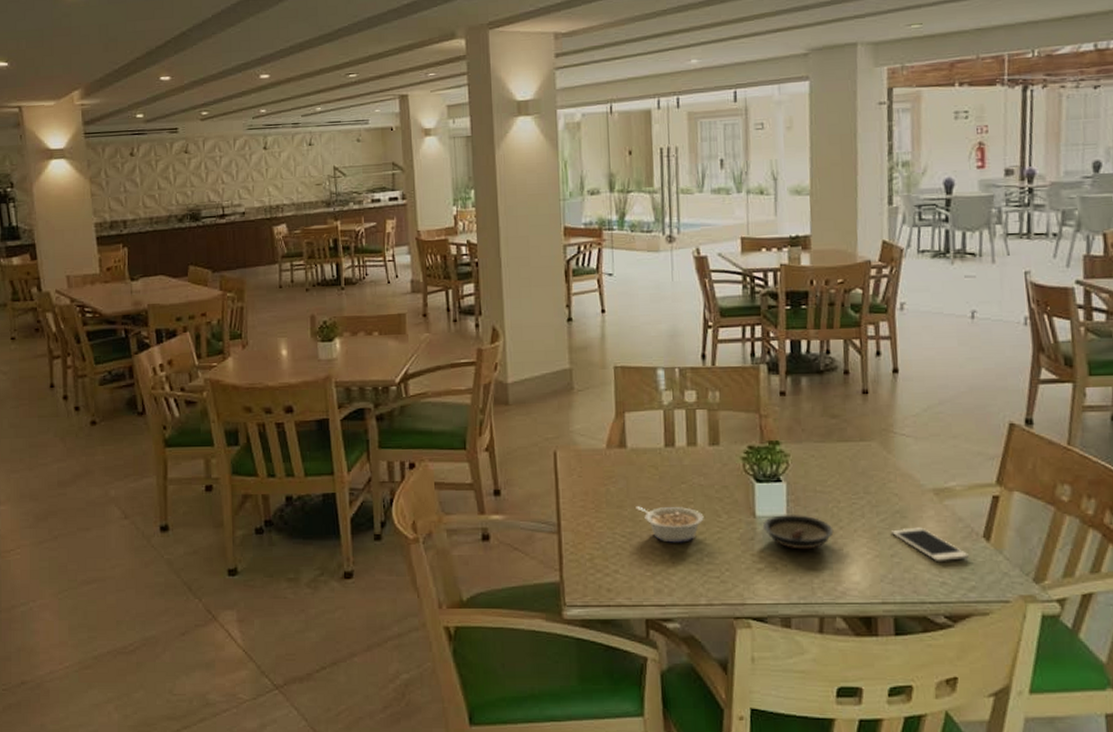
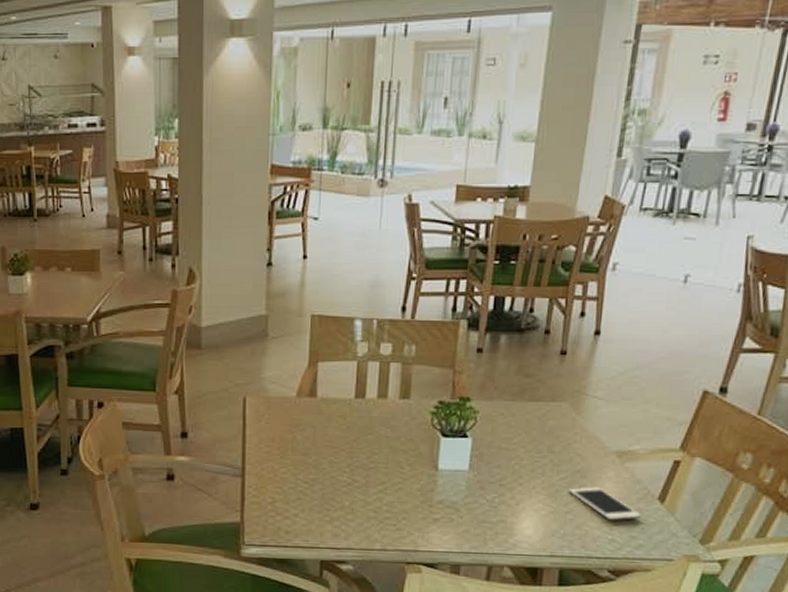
legume: present [636,506,704,543] -> none [320,454,387,491]
saucer: present [763,514,834,550] -> none [444,468,513,503]

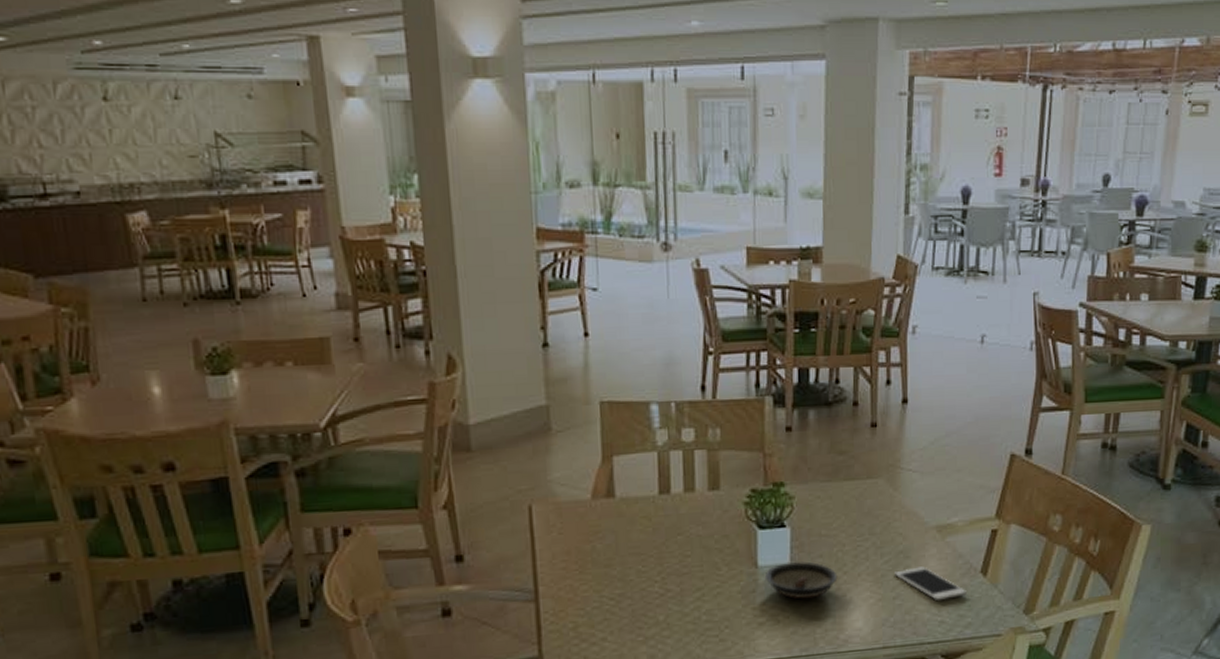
saucer: none [444,468,513,503] -> present [766,561,838,599]

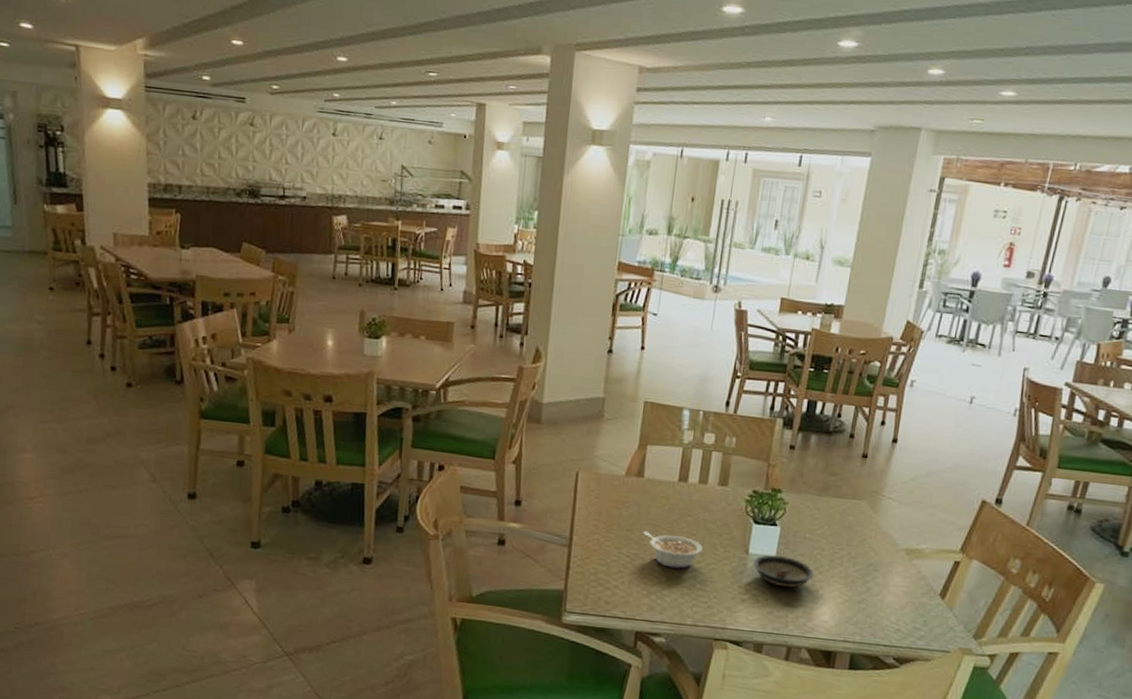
legume: none [626,561,702,603] -> present [643,531,703,569]
cell phone: present [893,566,966,602] -> none [862,580,924,612]

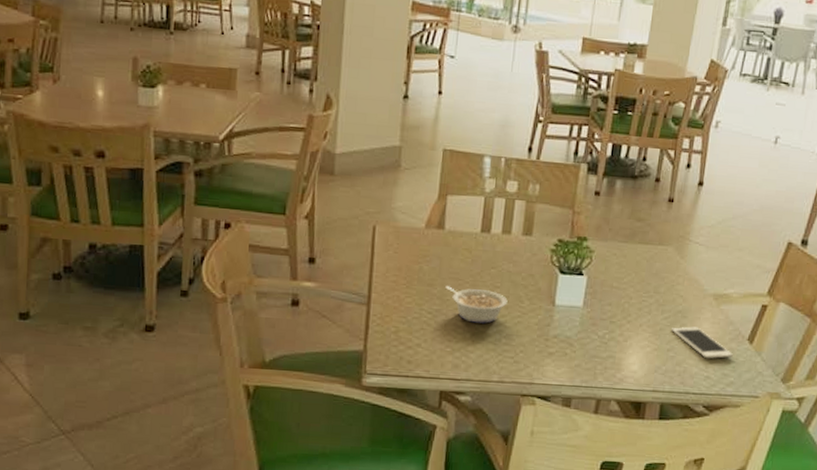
saucer: present [753,555,814,588] -> none [560,305,622,339]
cell phone: none [862,580,924,612] -> present [670,326,733,359]

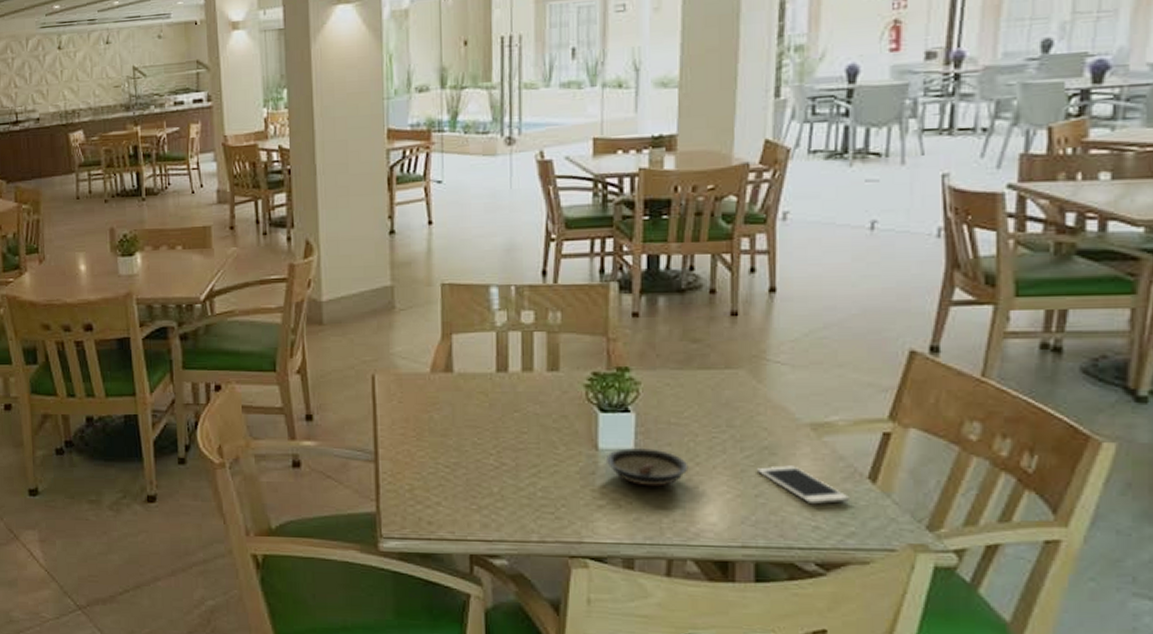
legume: present [445,286,508,324] -> none [462,435,539,475]
saucer: none [560,305,622,339] -> present [607,447,689,487]

